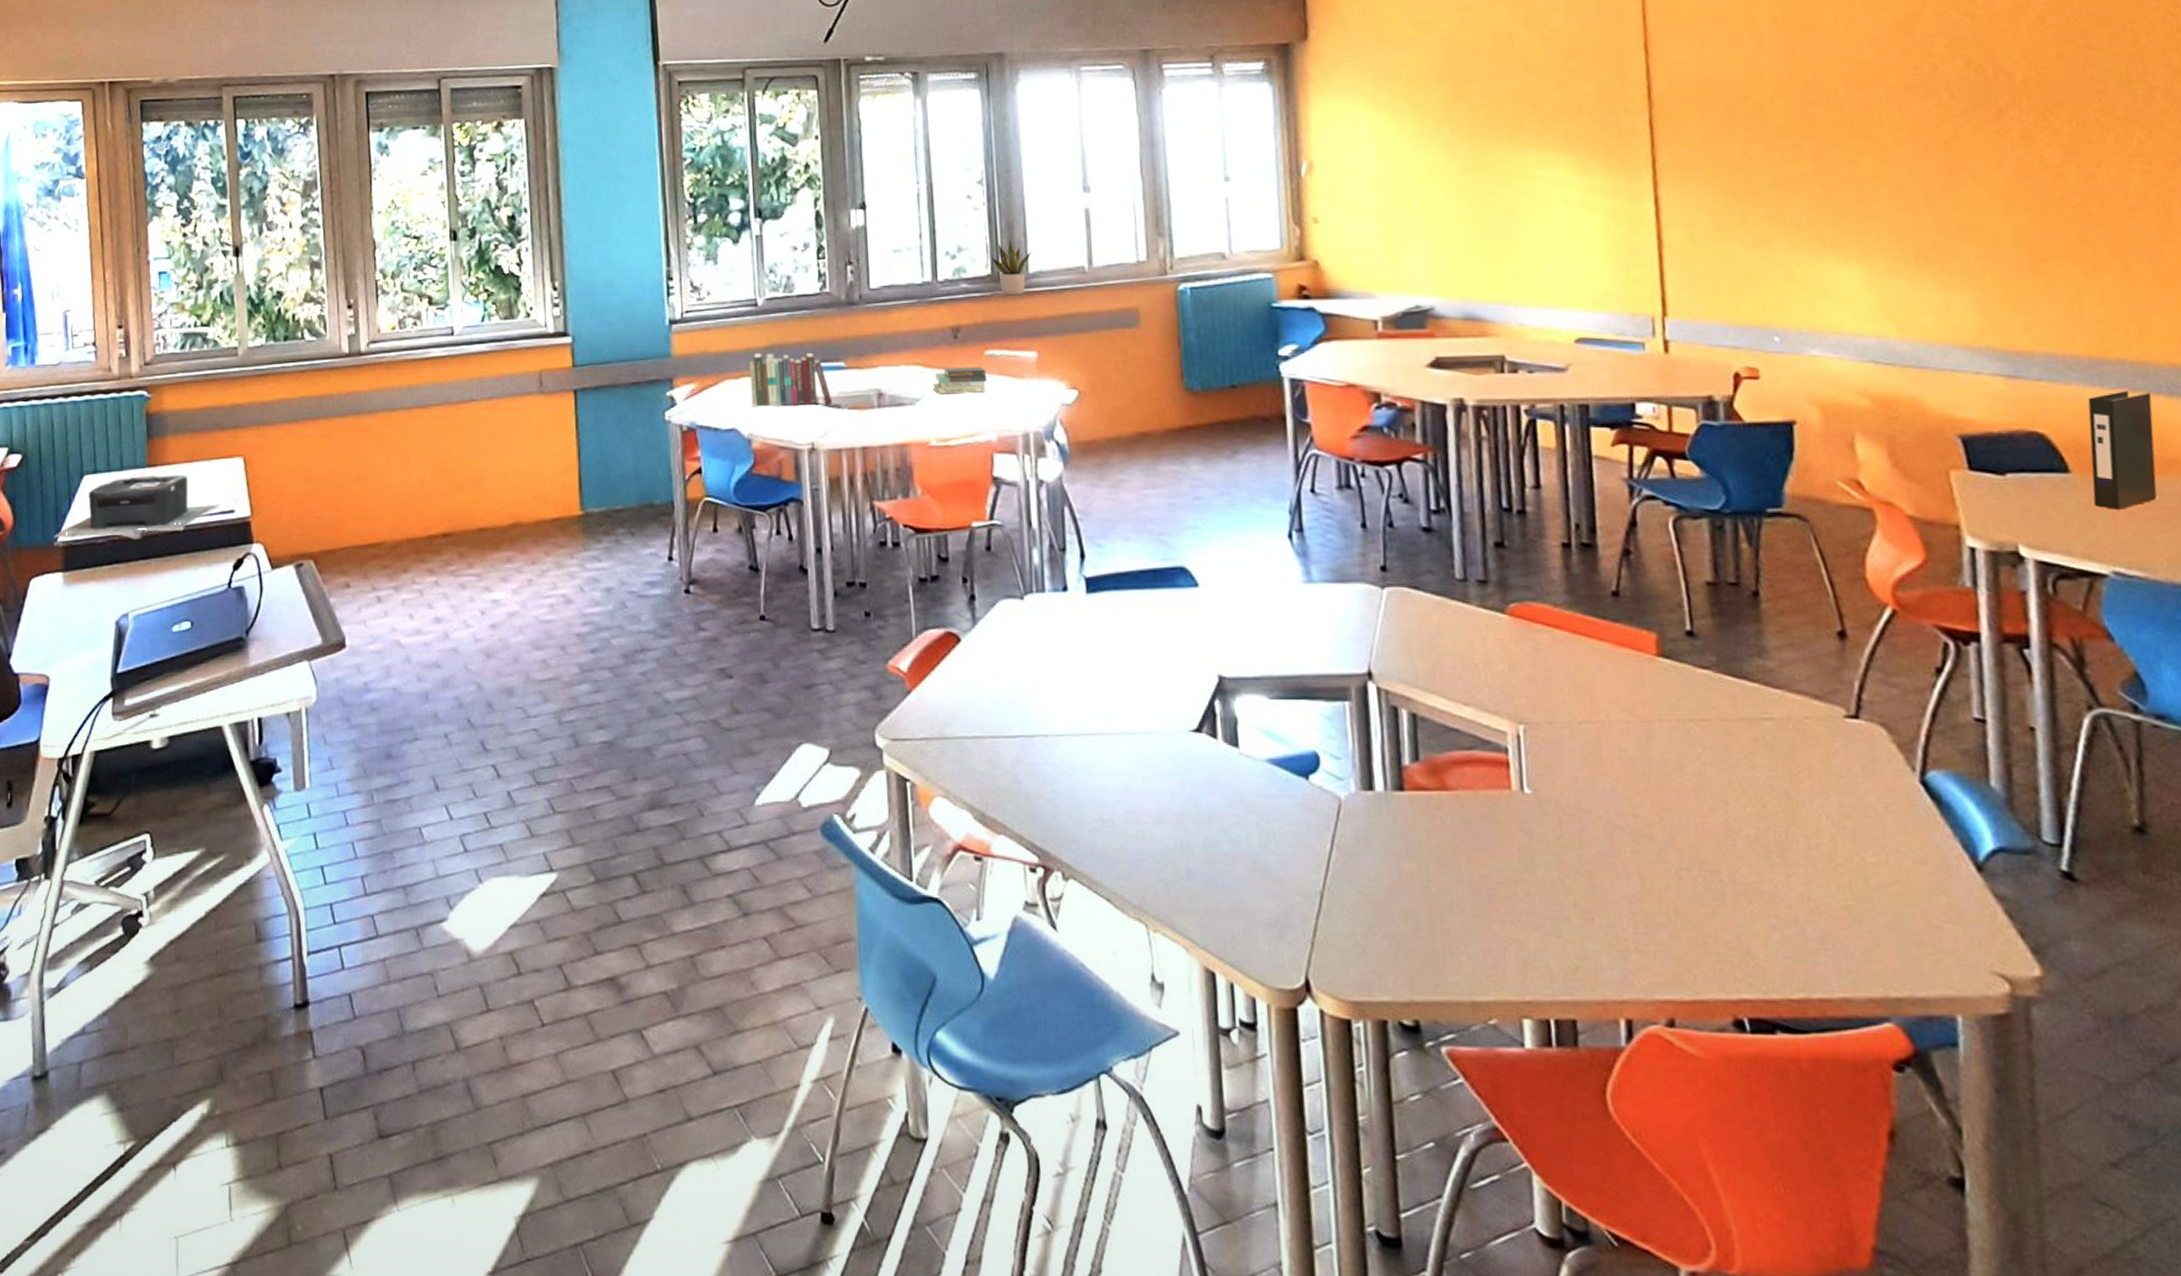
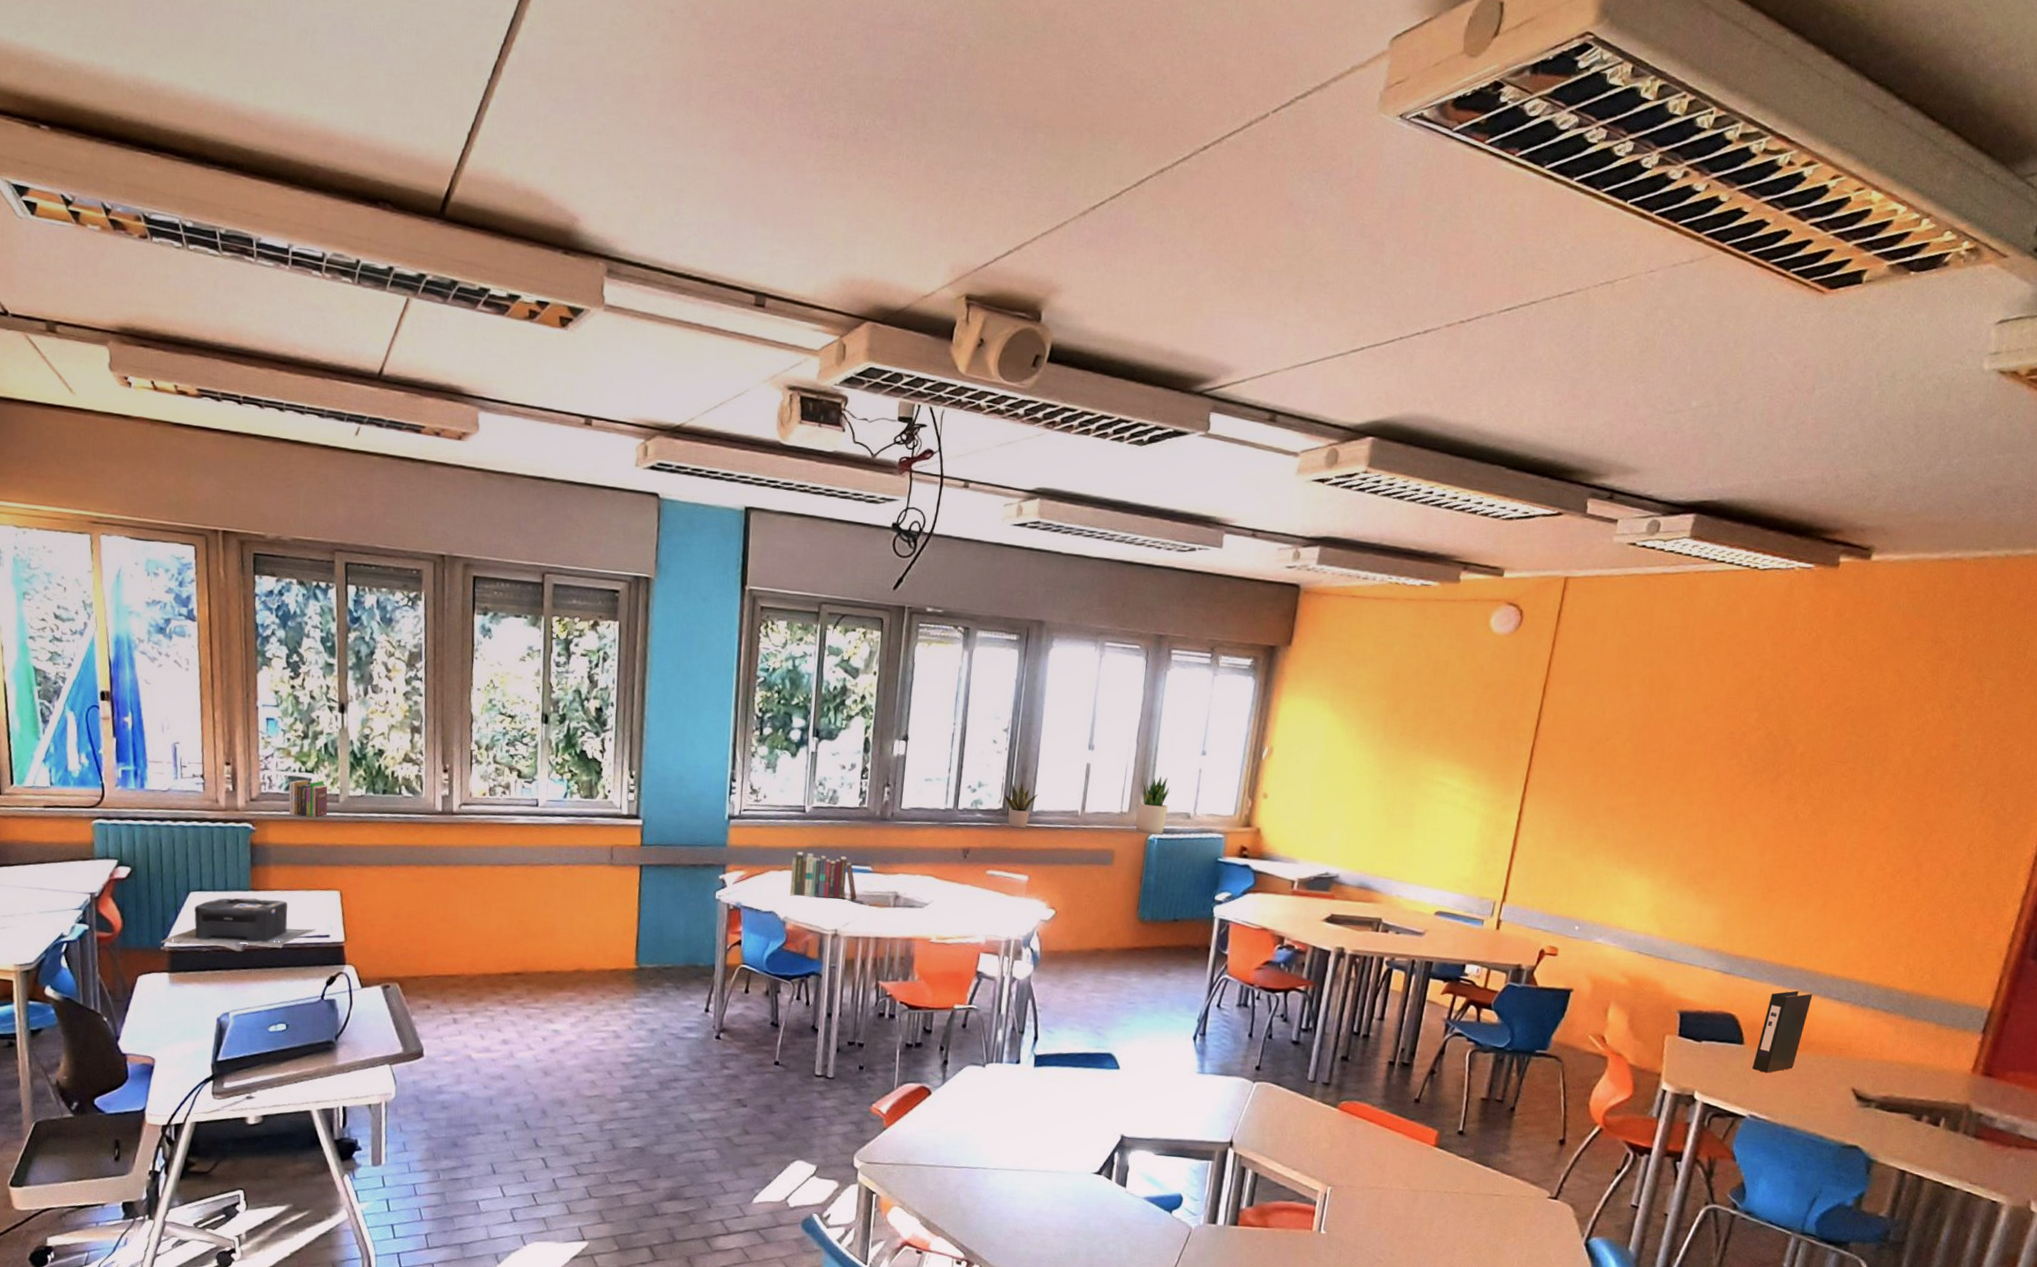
books: none [184,334,227,377] -> present [288,779,328,818]
books: present [933,366,987,394] -> none [940,881,985,904]
planter: none [1157,213,1197,284] -> present [1135,776,1170,835]

